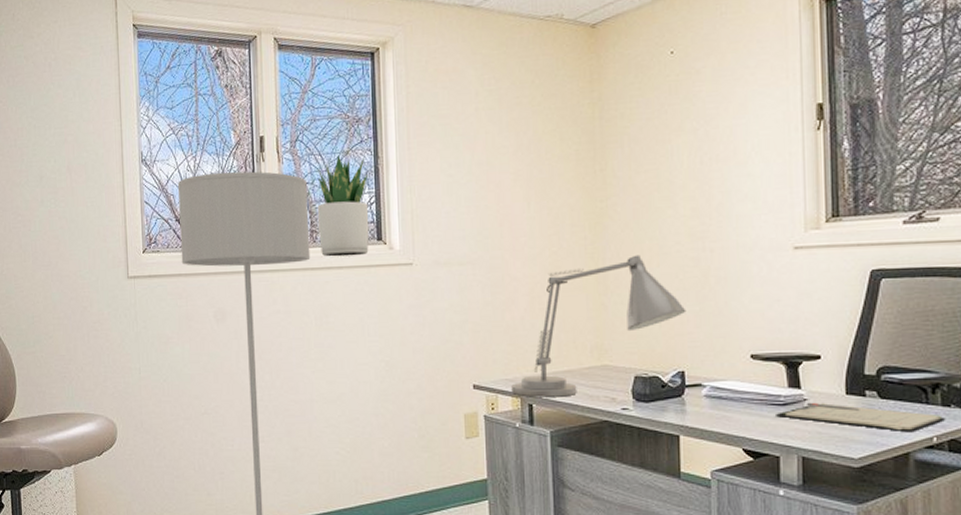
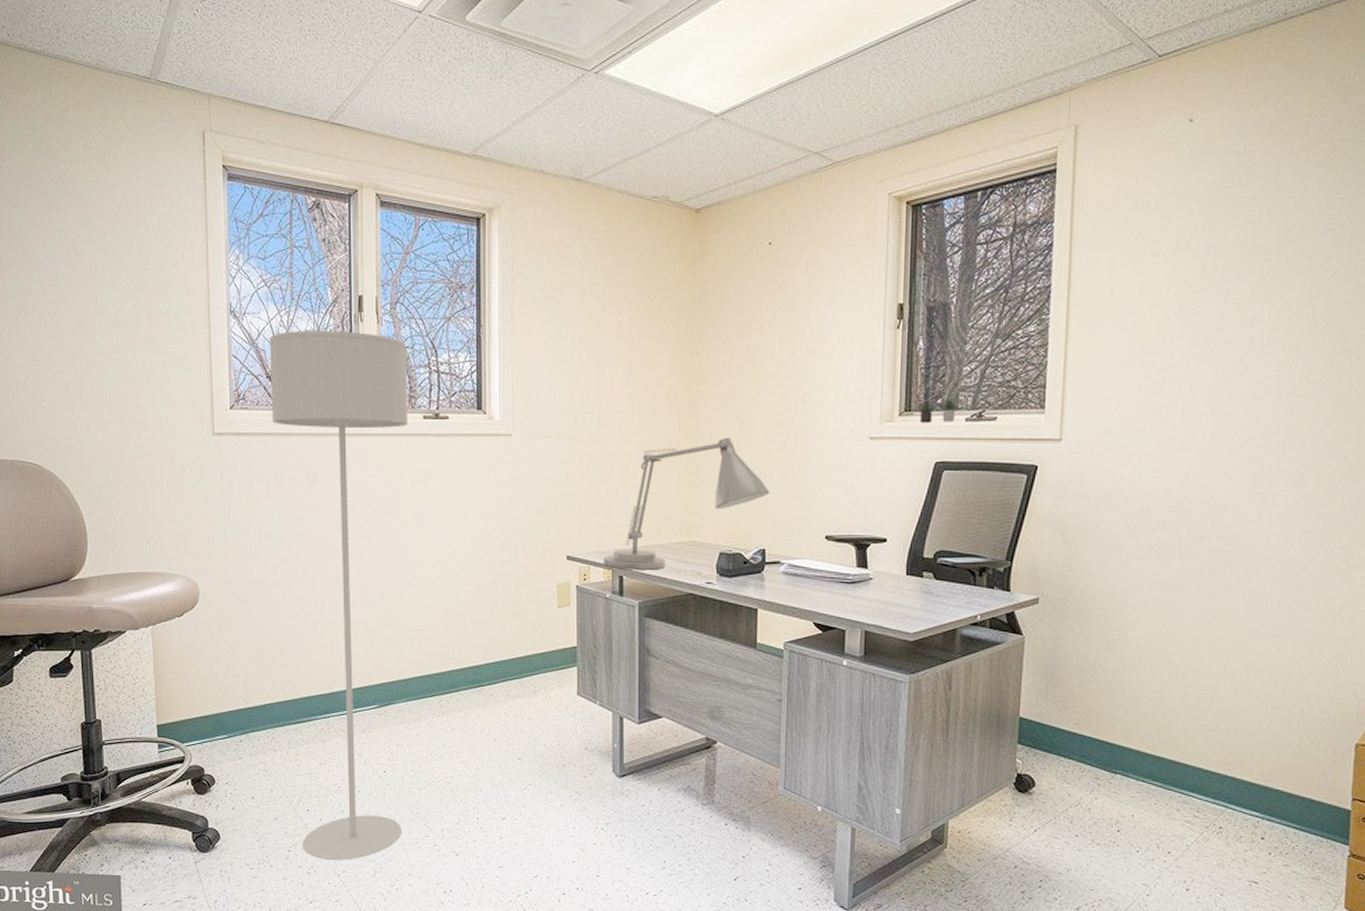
planter: present [317,155,369,257] -> none [416,321,469,424]
clipboard: present [776,402,946,433] -> none [844,581,990,611]
succulent plant: none [844,199,896,229] -> present [915,397,960,423]

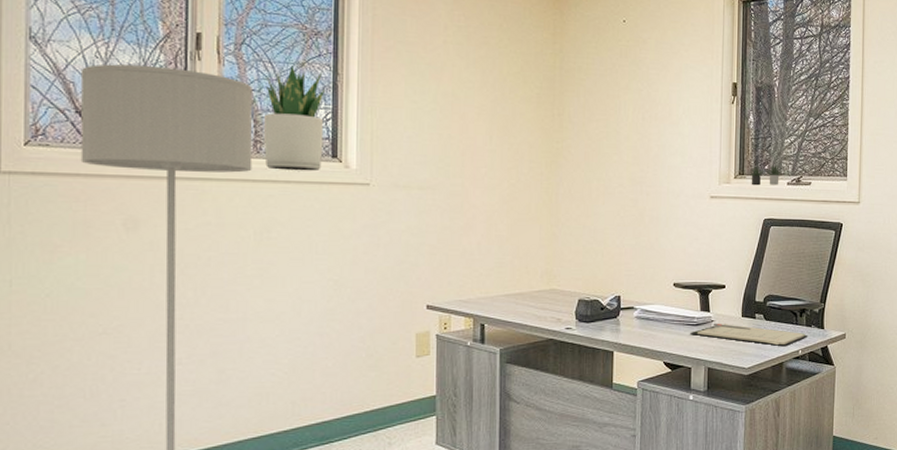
planter: none [416,321,469,424] -> present [263,66,325,172]
desk lamp: present [603,437,770,570] -> none [465,192,625,318]
clipboard: none [844,581,990,611] -> present [690,323,808,347]

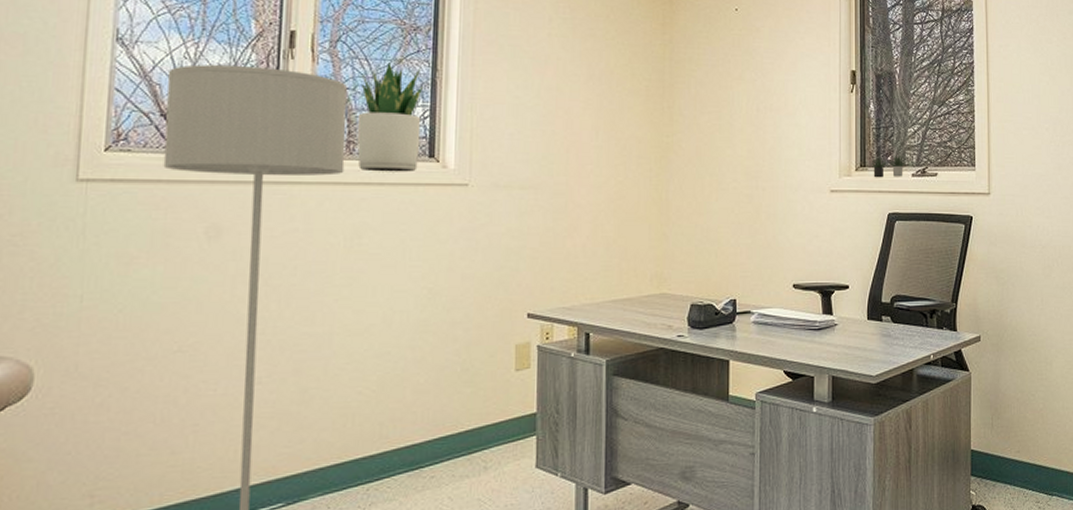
clipboard: present [690,323,808,347] -> none [812,326,940,352]

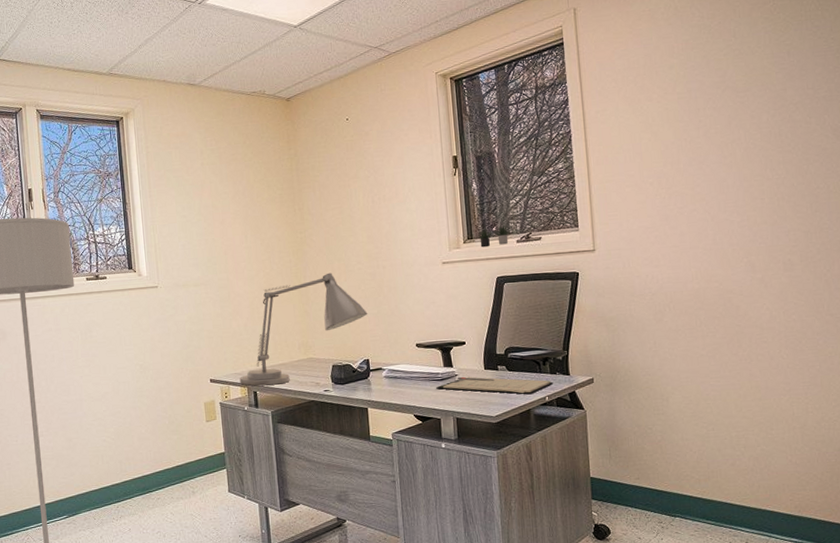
planter: present [356,62,423,172] -> none [77,202,122,284]
desk lamp: none [568,189,740,326] -> present [240,272,368,386]
clipboard: none [812,326,940,352] -> present [436,376,554,395]

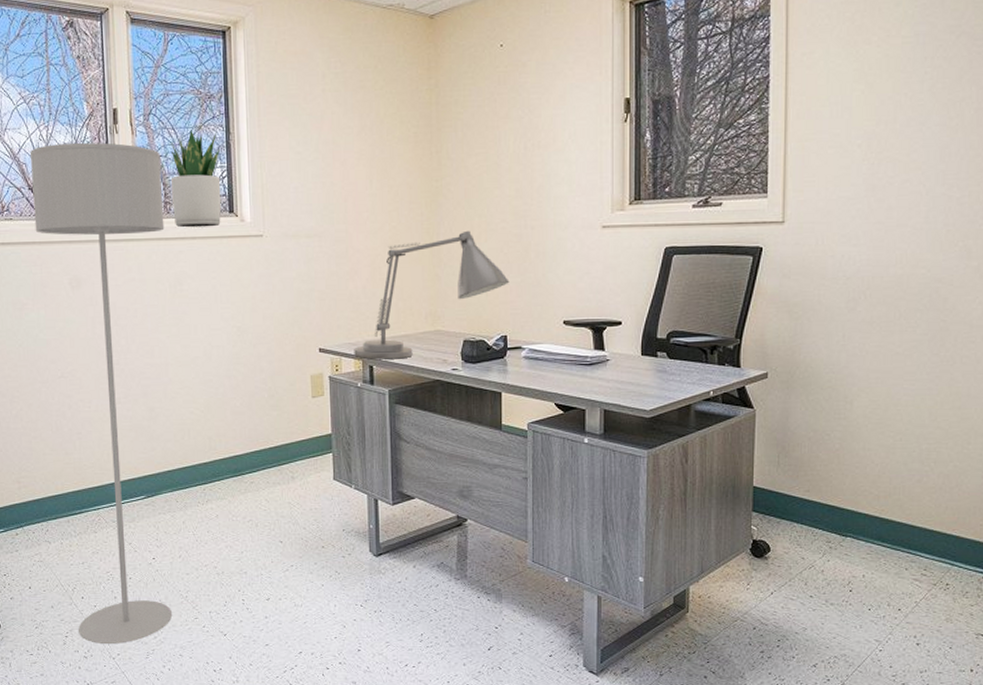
planter: none [77,202,122,284] -> present [170,130,222,228]
clipboard: present [436,376,554,395] -> none [583,362,721,388]
succulent plant: present [476,225,511,248] -> none [645,185,687,211]

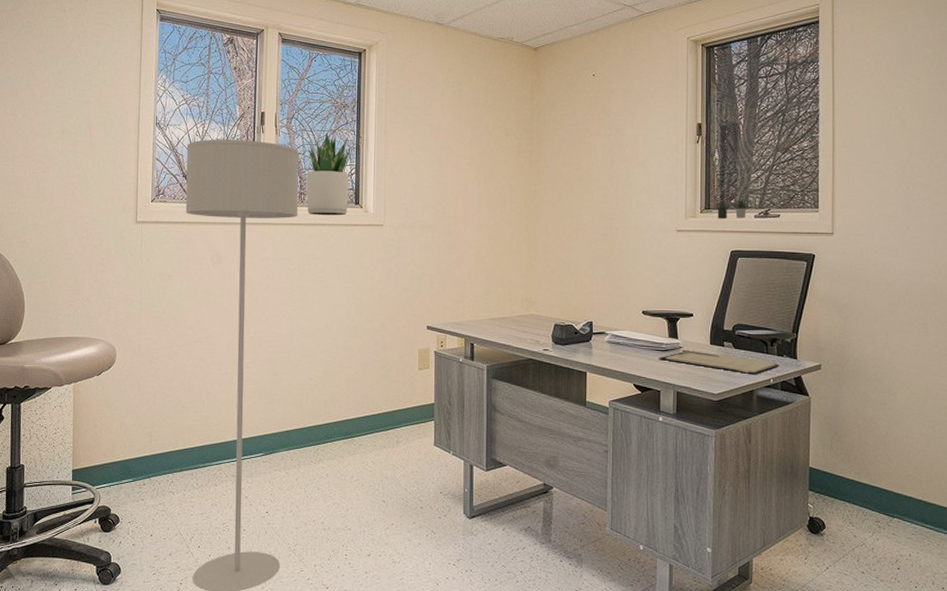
desk lamp: present [354,230,510,360] -> none [457,229,596,339]
clipboard: none [583,362,721,388] -> present [659,349,780,375]
succulent plant: none [645,185,687,211] -> present [714,198,750,219]

